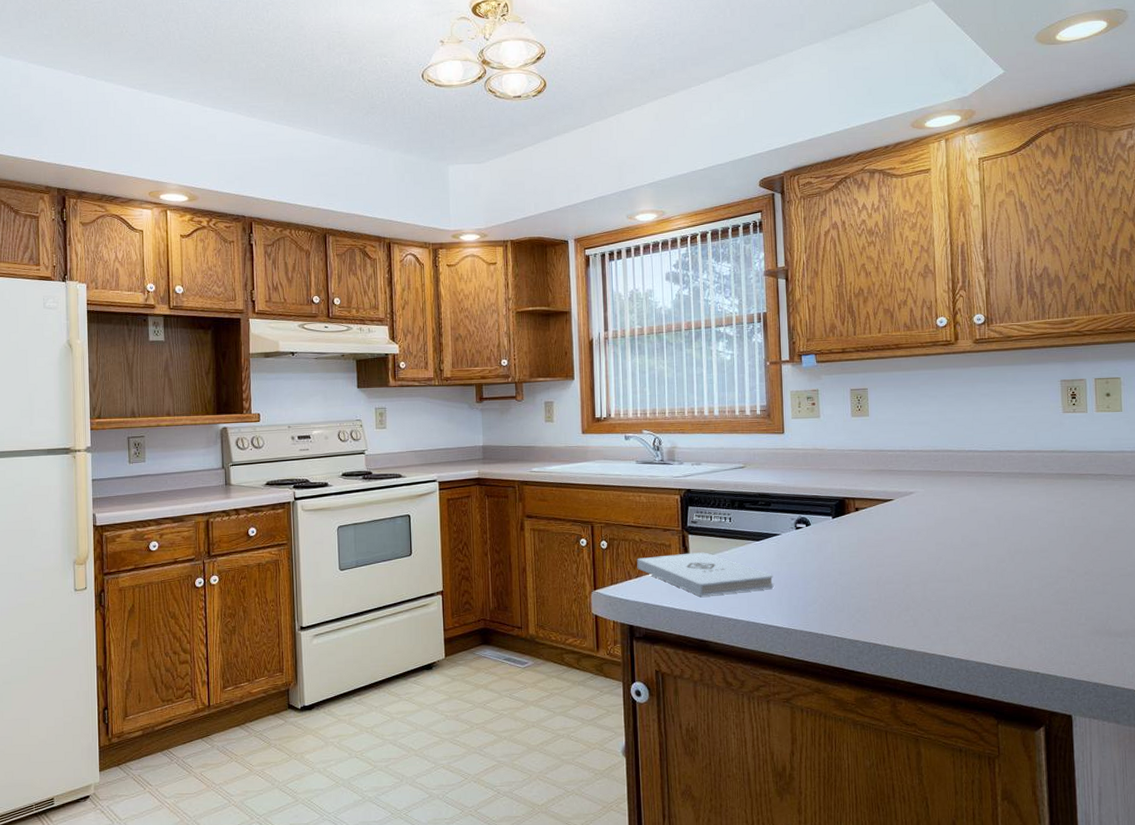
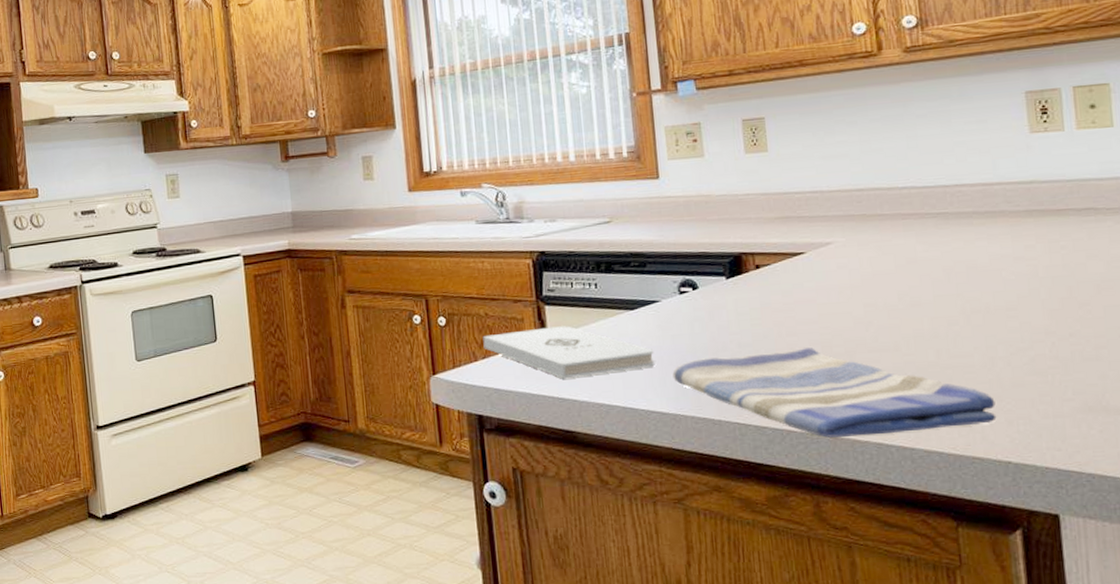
dish towel: none [787,577,1030,650] -> present [672,347,997,438]

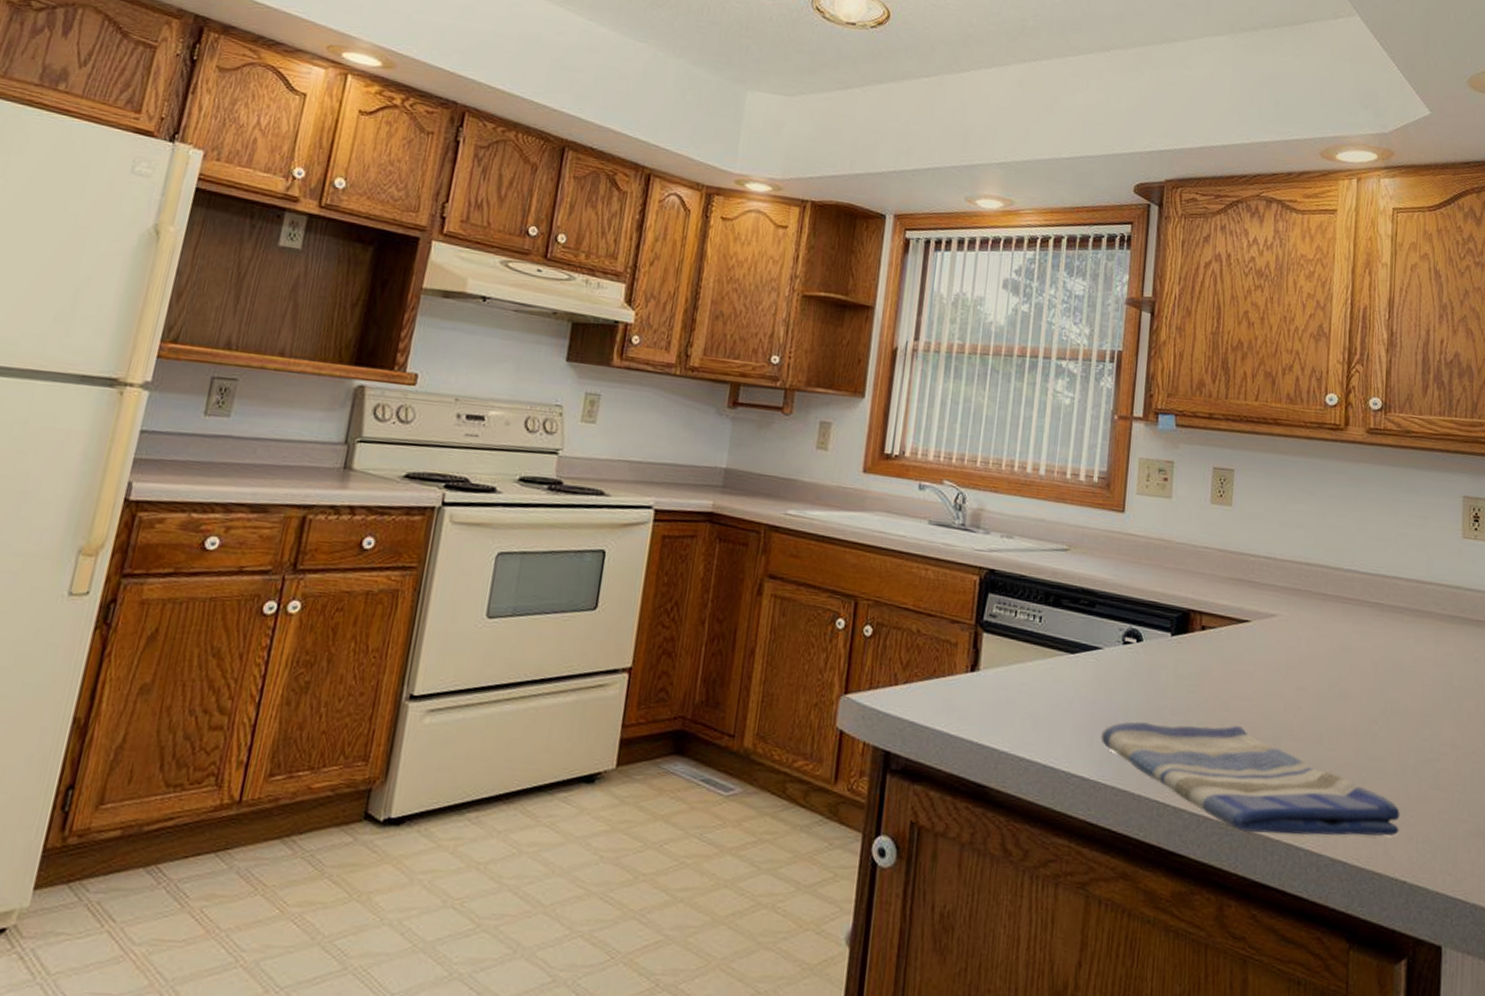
notepad: present [483,326,655,379] -> none [908,656,1087,723]

